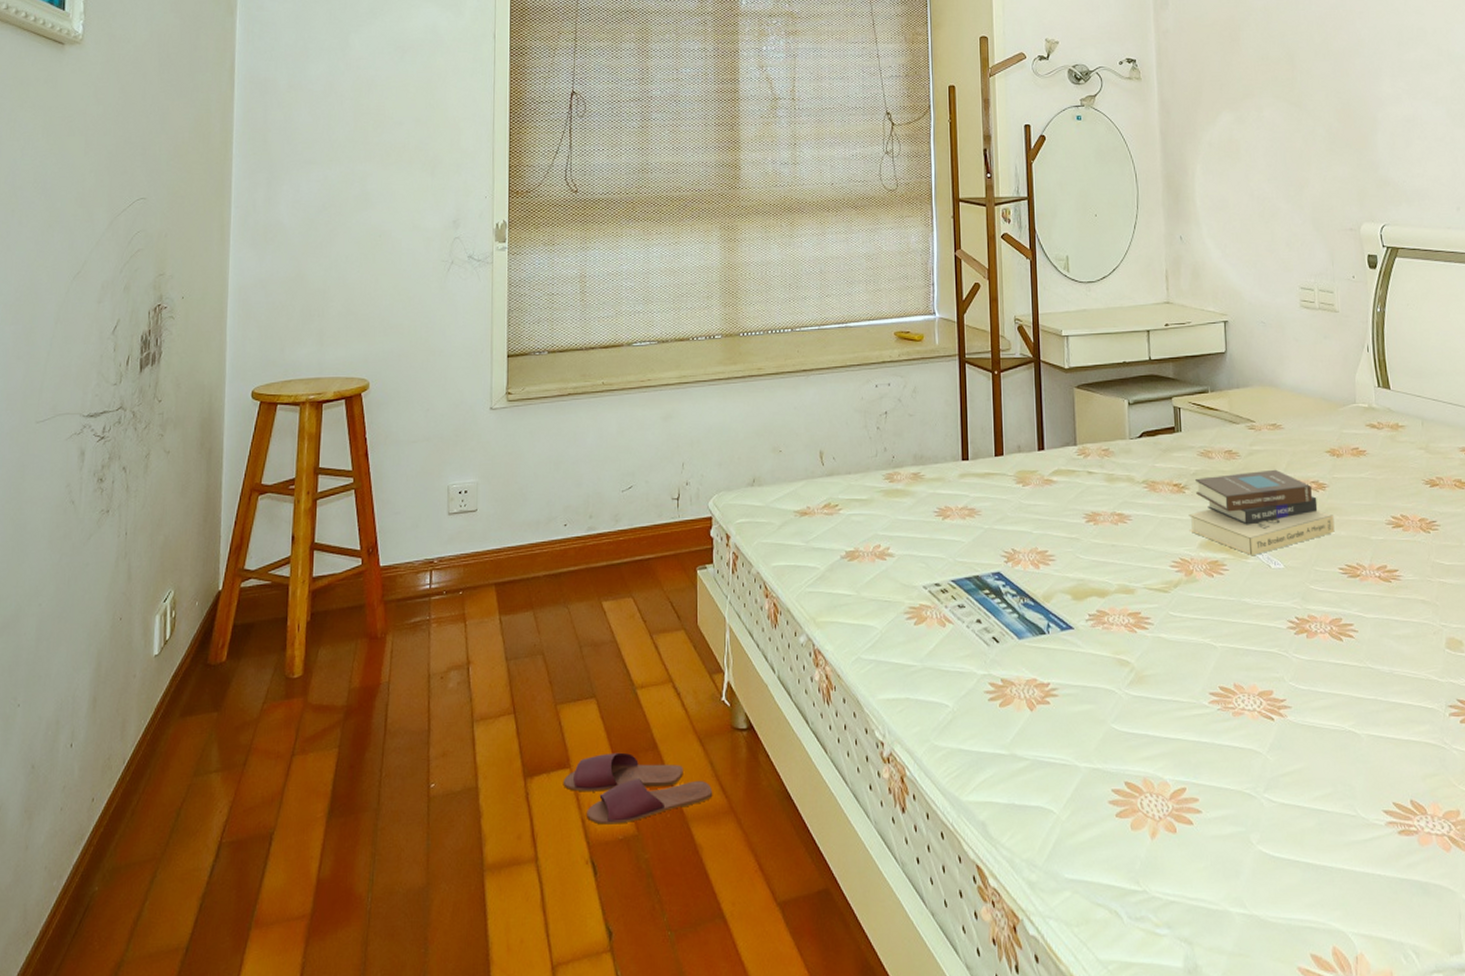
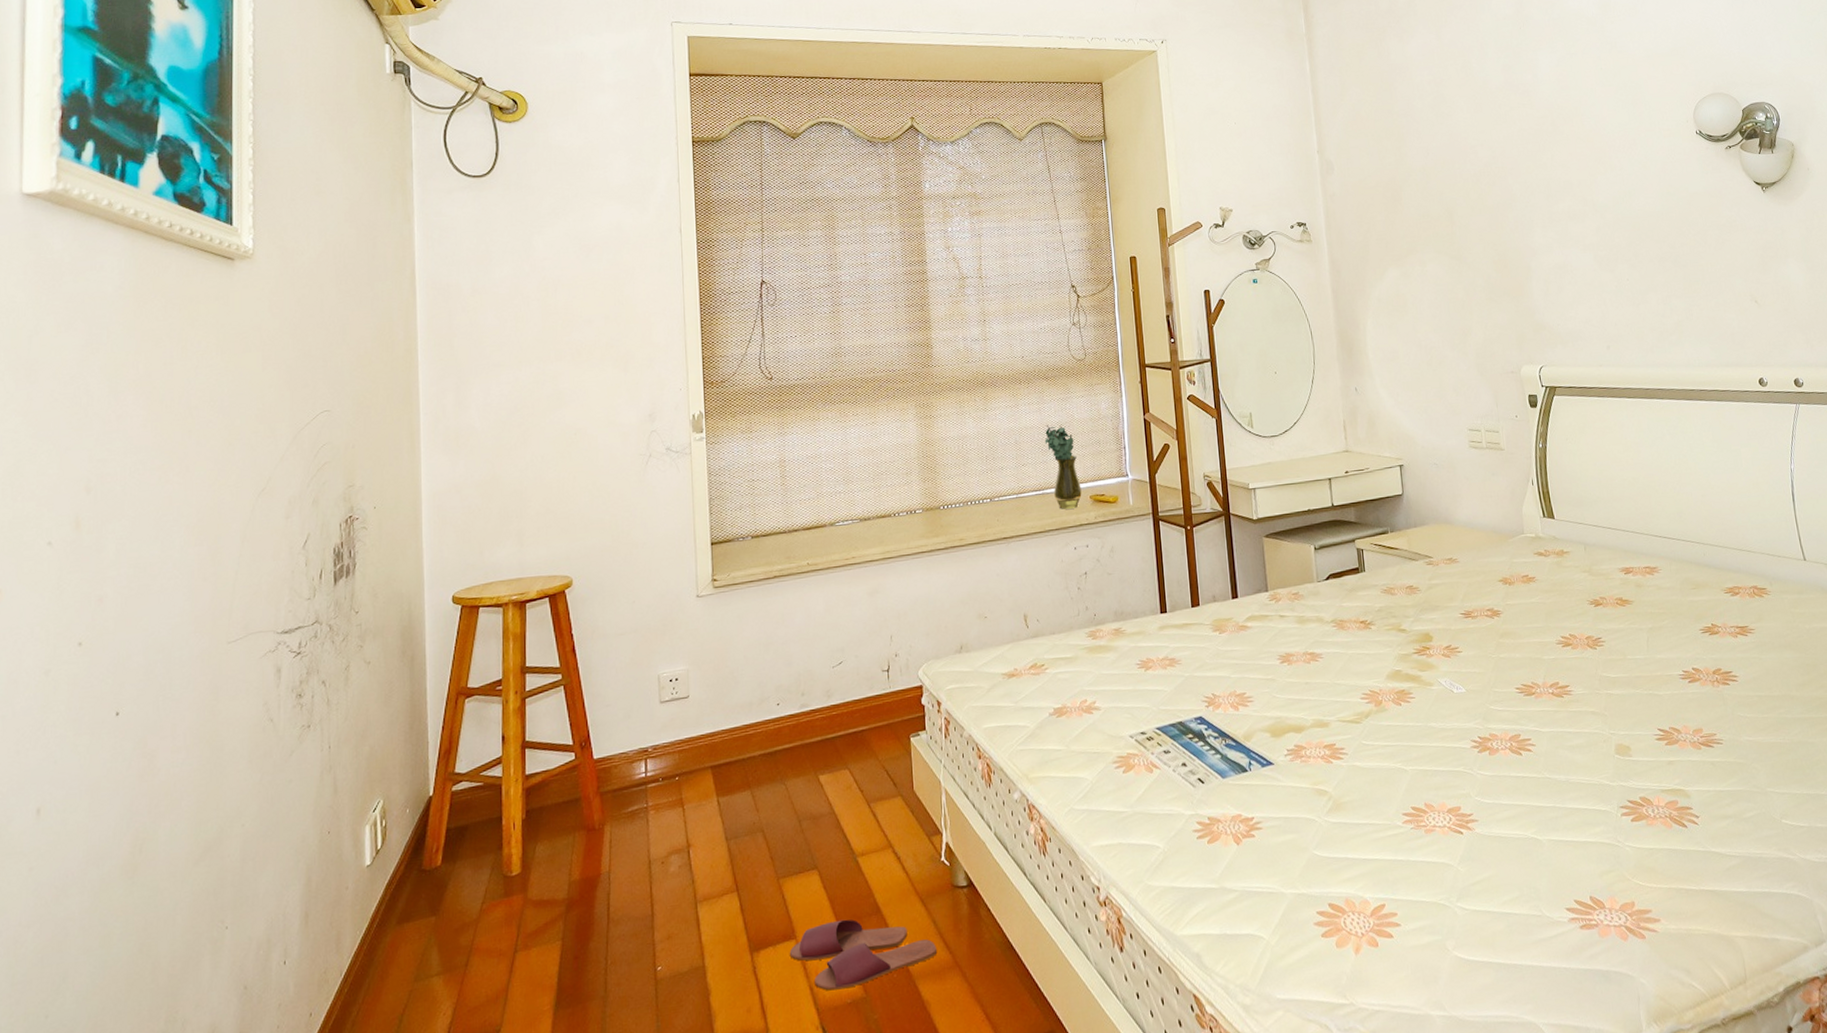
vase: none [850,255,886,344] -> present [1044,424,1082,509]
books: present [1188,469,1335,556] -> none [1375,600,1510,683]

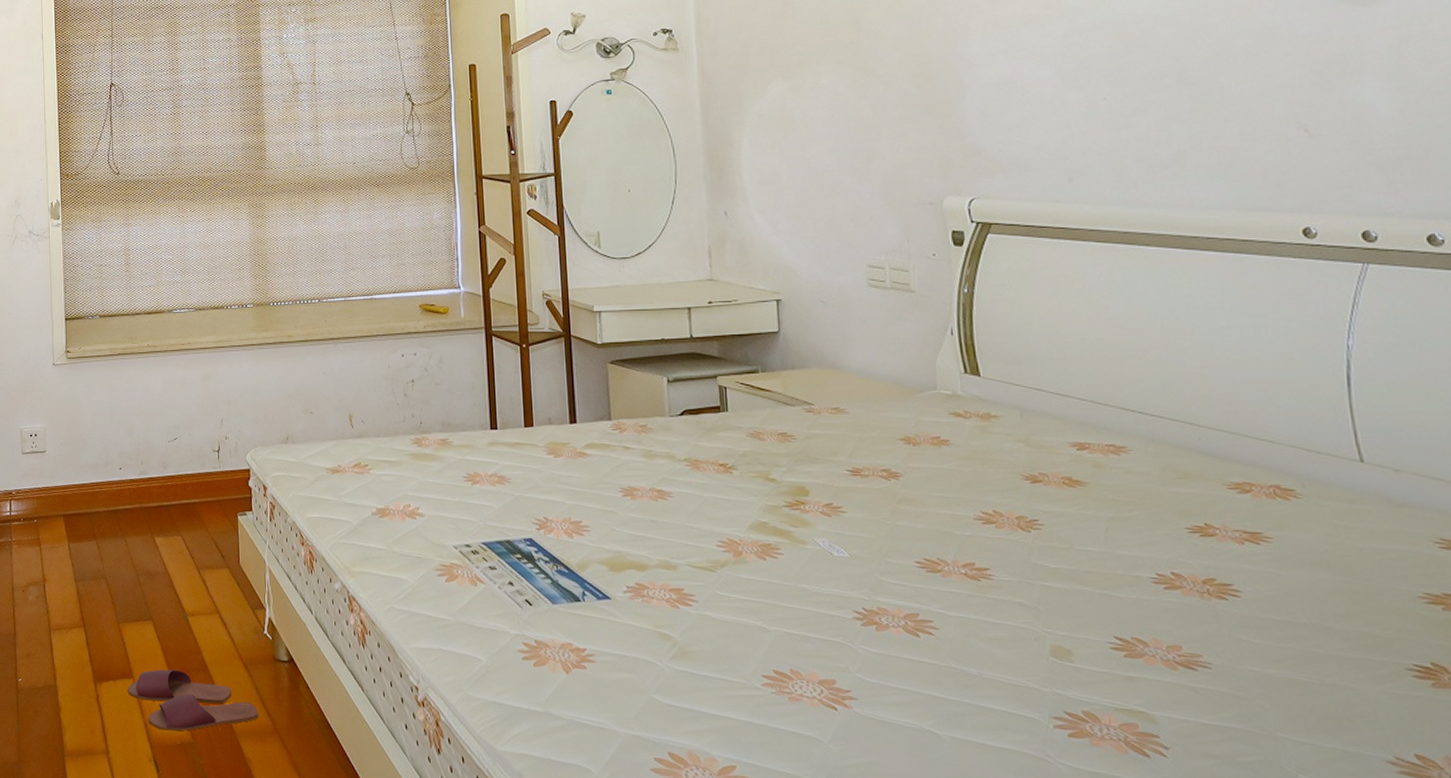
vase: present [1044,424,1082,509] -> none [374,230,411,316]

